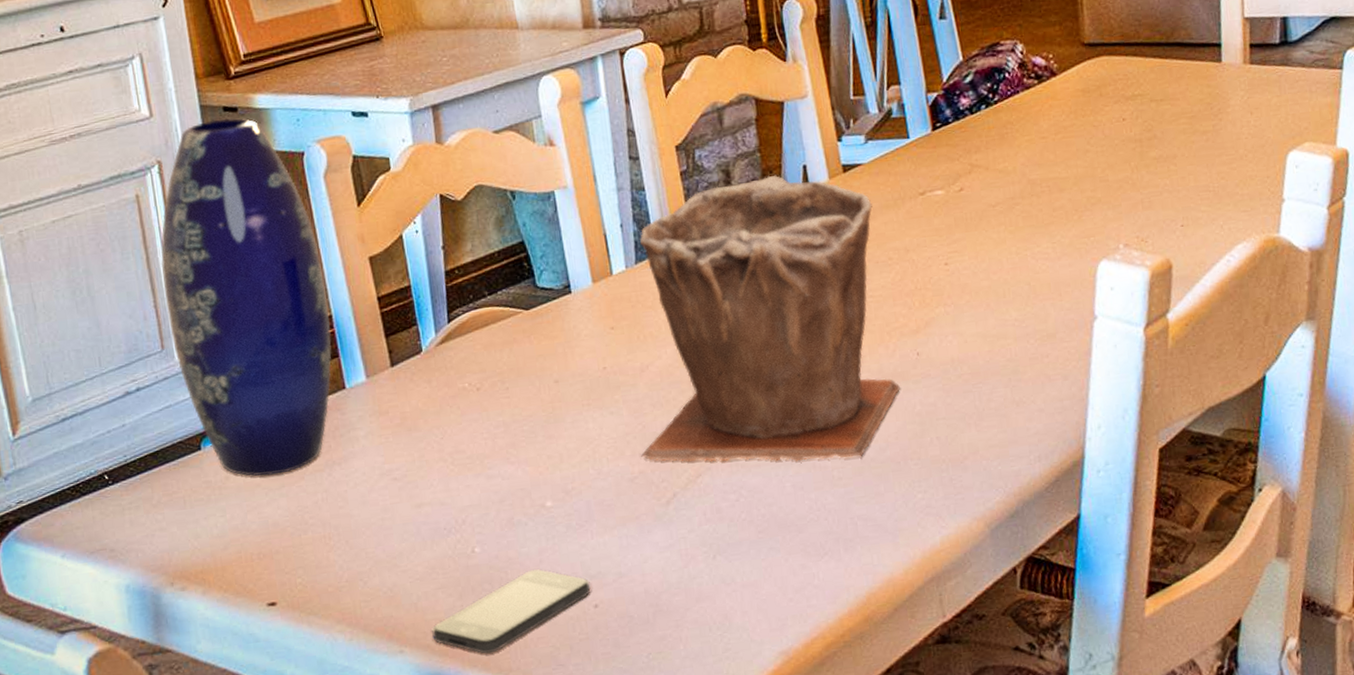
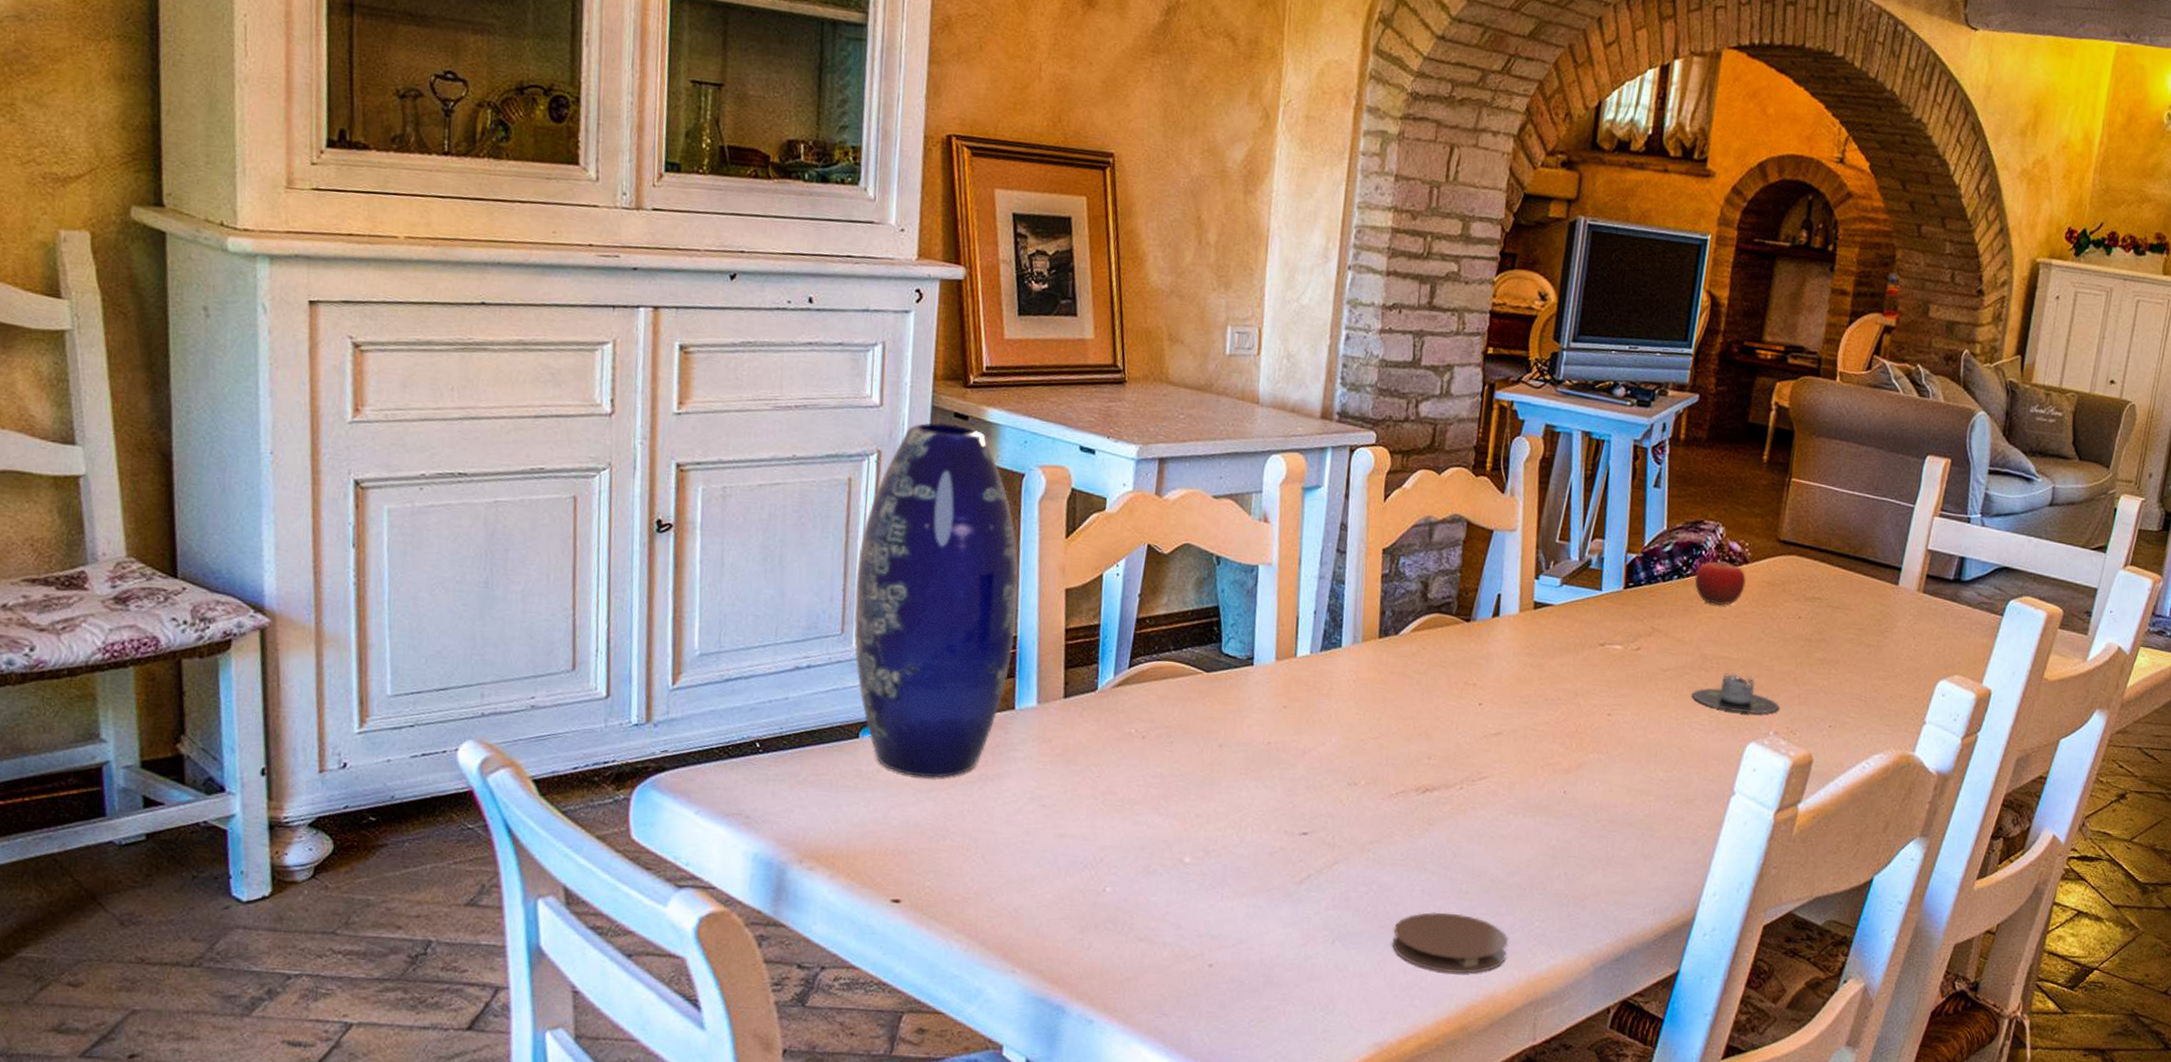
smartphone: present [432,569,591,654] -> none [1046,919,1210,990]
plant pot: present [640,174,900,462] -> none [1285,595,1554,877]
coaster: none [773,502,897,565] -> present [1392,912,1509,973]
fruit: none [1003,74,1059,126] -> present [1694,556,1747,606]
candle: none [1028,192,1124,234] -> present [1692,672,1780,714]

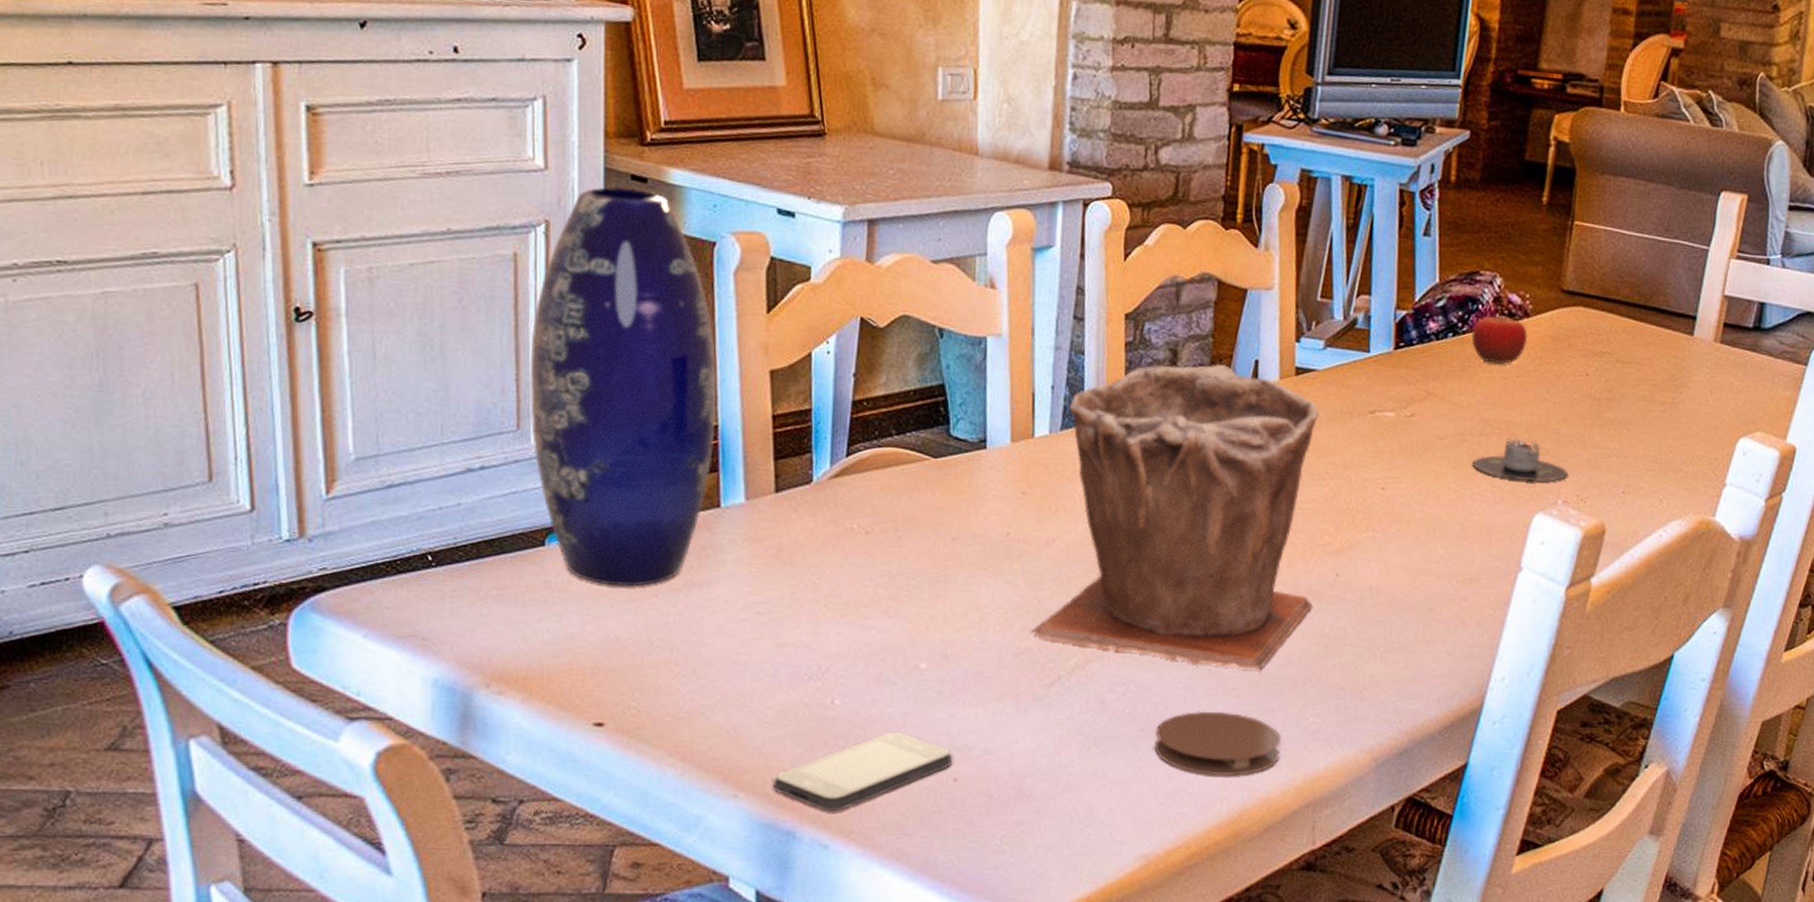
smartphone: none [1046,919,1210,990] -> present [773,732,953,812]
plant pot: none [1285,595,1554,877] -> present [1031,363,1319,671]

